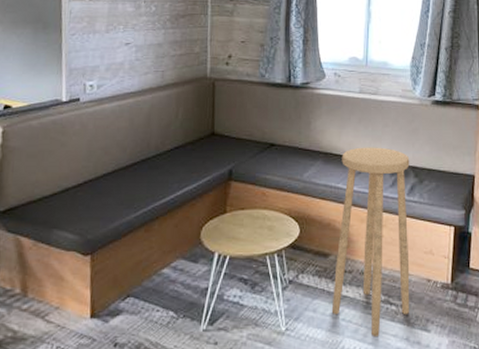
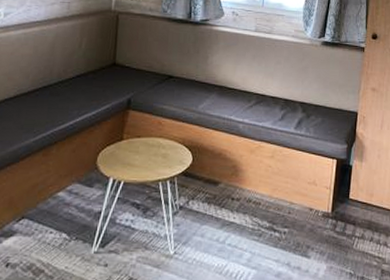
stool: present [331,147,410,336] -> none [218,82,299,261]

